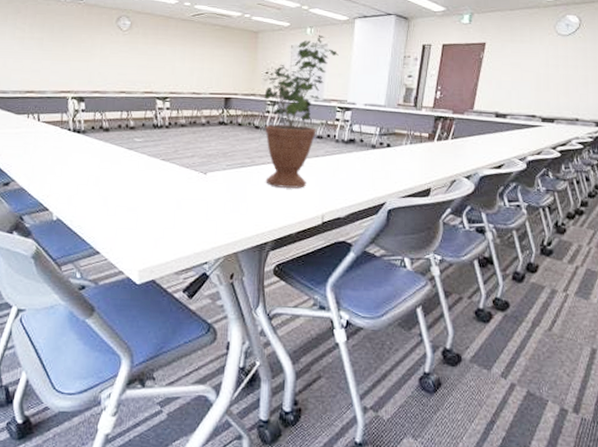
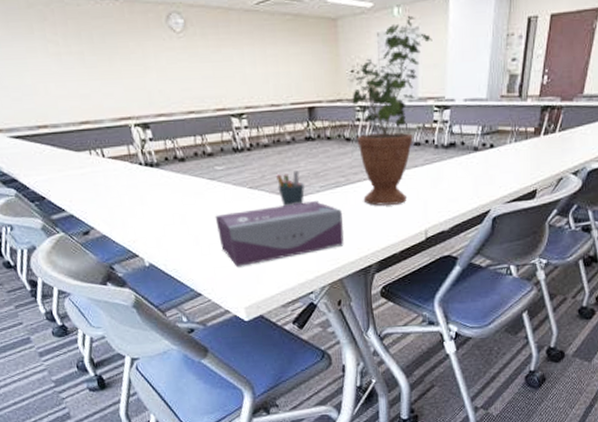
tissue box: none [126,177,244,231] -> present [215,201,344,268]
pen holder: none [187,149,213,180] -> present [275,170,306,207]

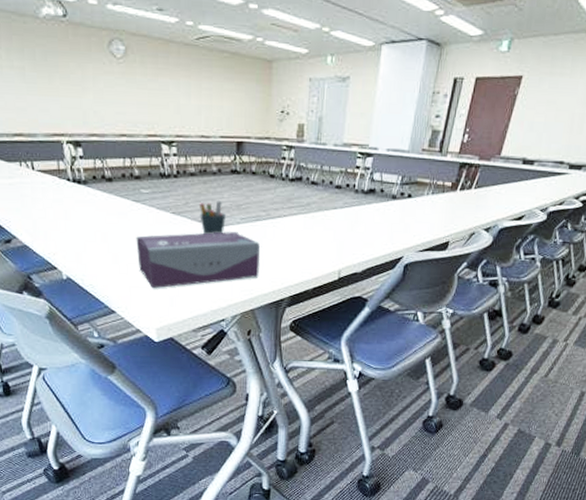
potted plant: present [352,15,433,206] -> none [279,64,362,243]

